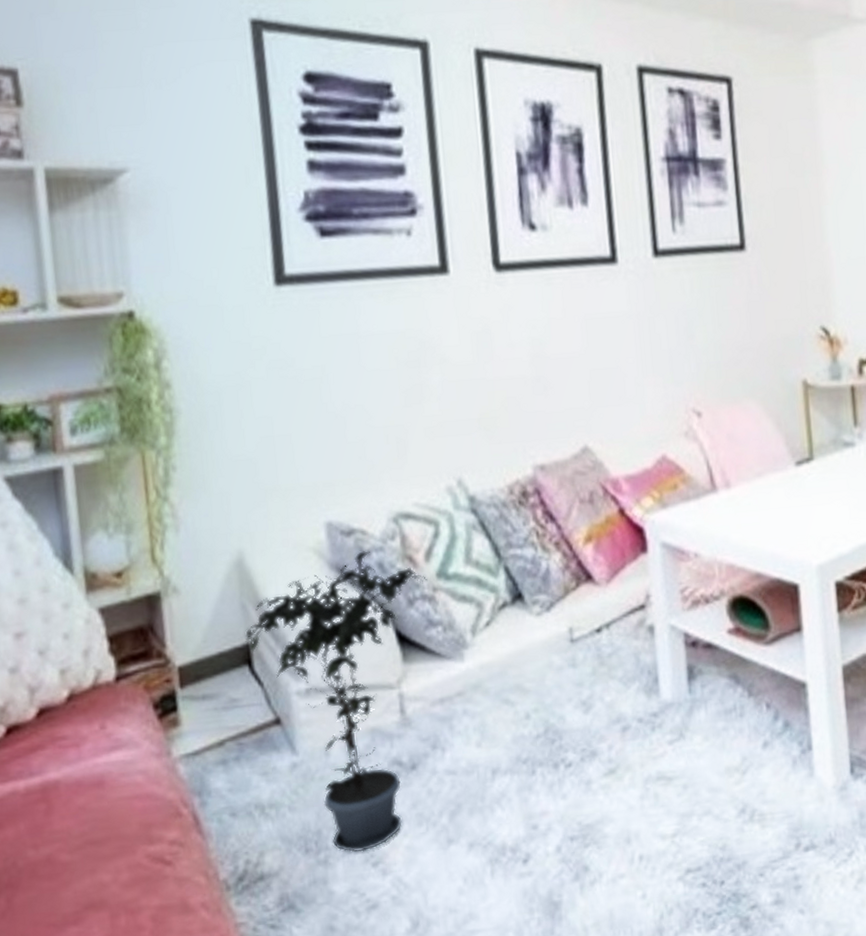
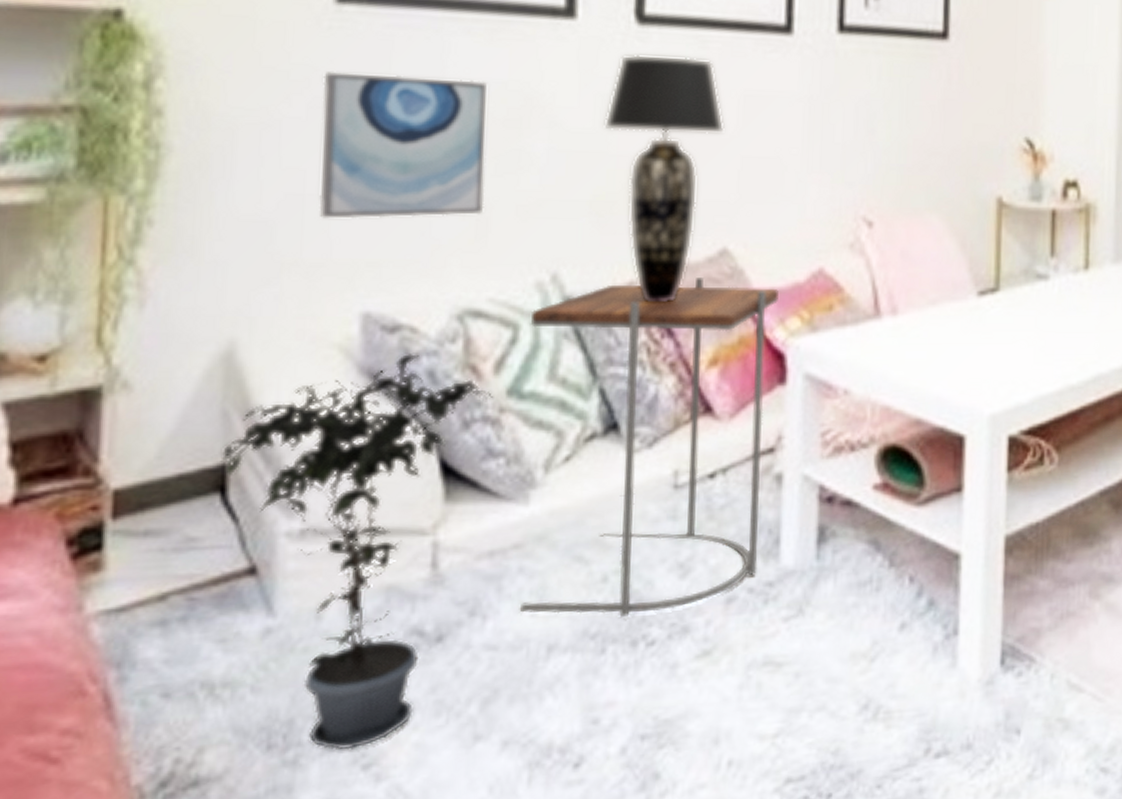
wall art: none [274,333,401,453] -> present [319,72,487,219]
side table: none [446,471,643,747] -> present [519,276,778,618]
table lamp: none [480,293,573,495] -> present [604,54,725,302]

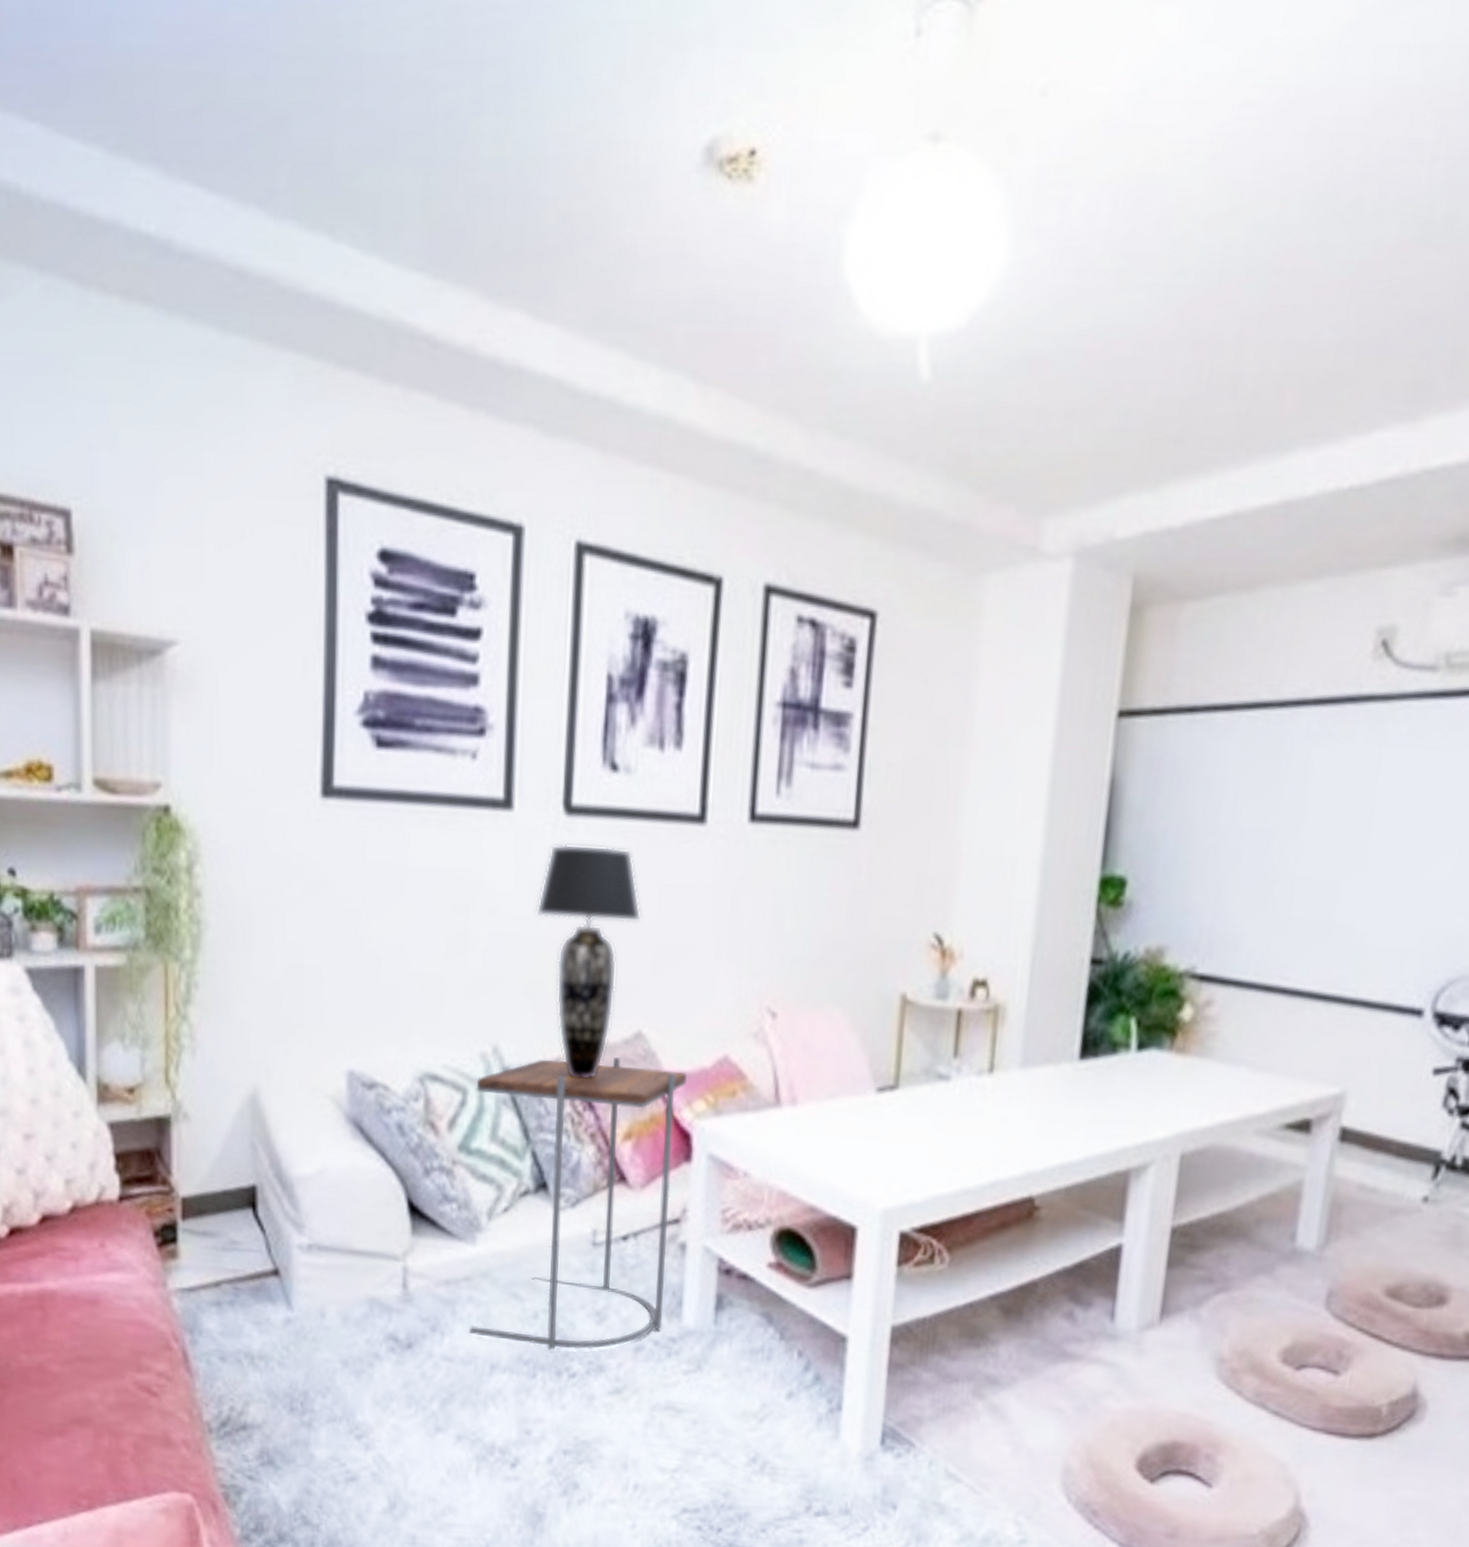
potted plant: present [220,354,494,751] -> none [251,1108,448,1422]
wall art: present [319,72,487,219] -> none [314,860,440,990]

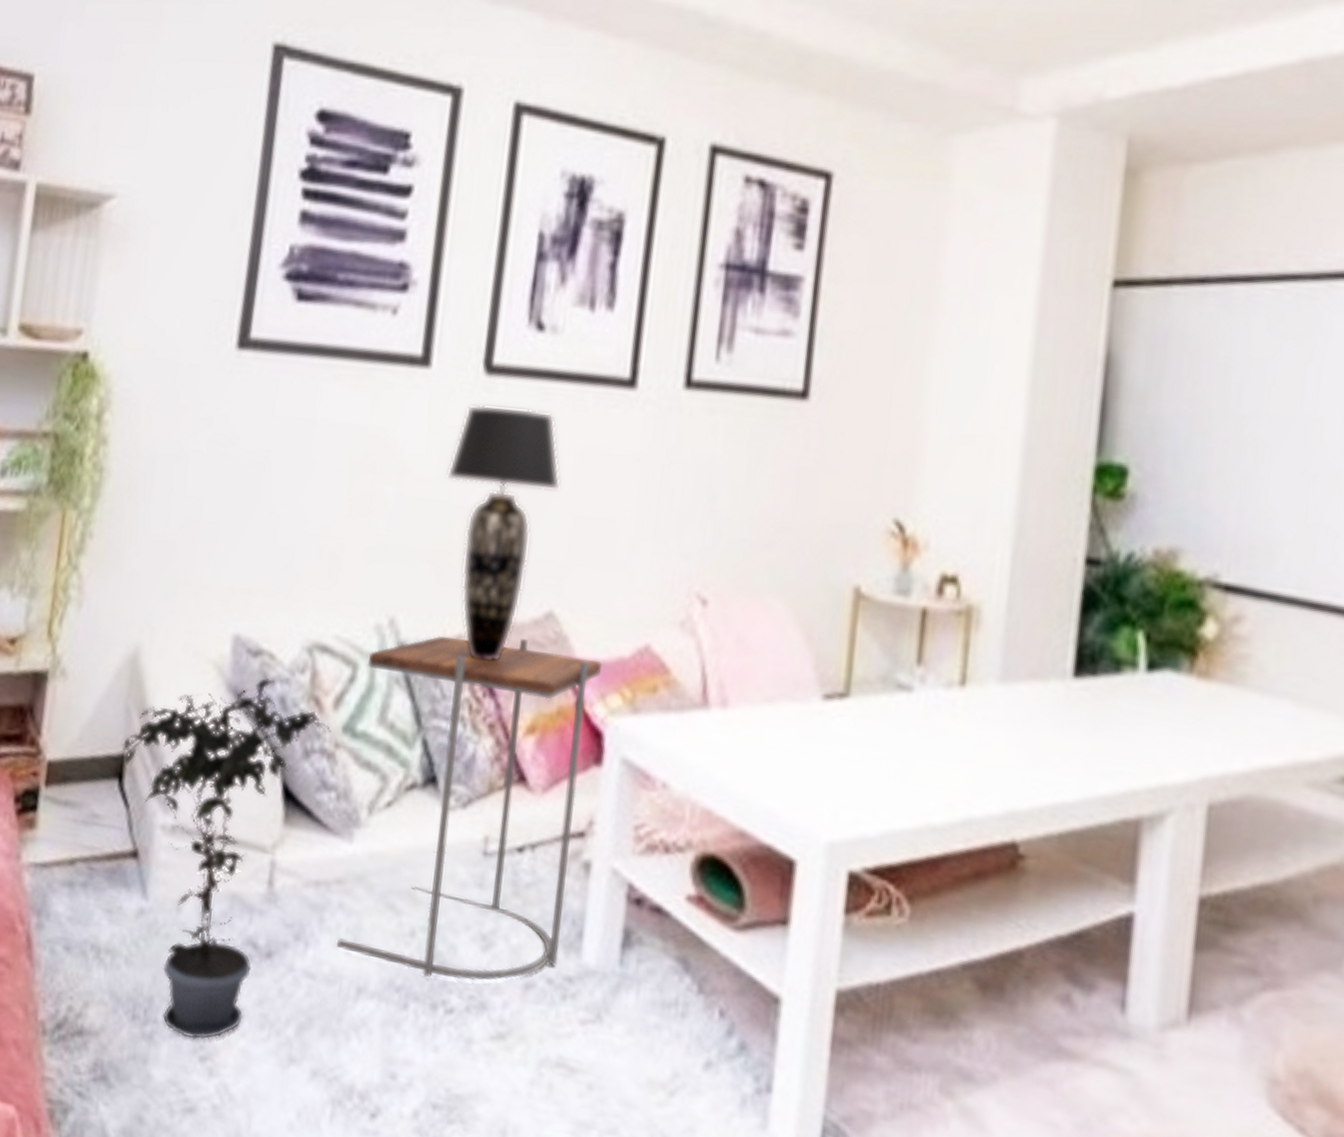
potted plant: none [251,1108,448,1422] -> present [121,678,332,1040]

